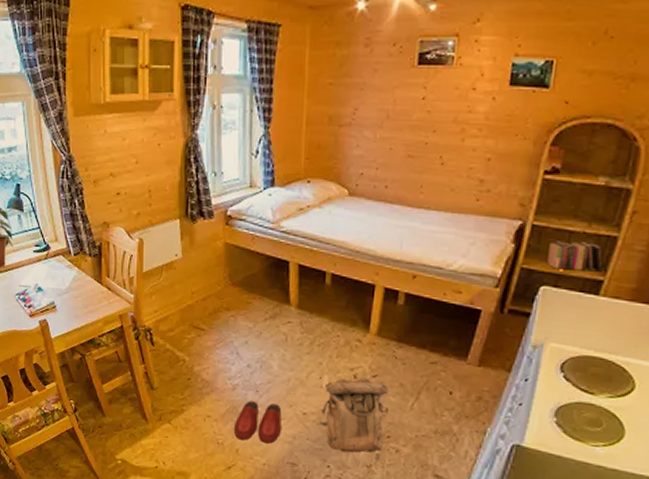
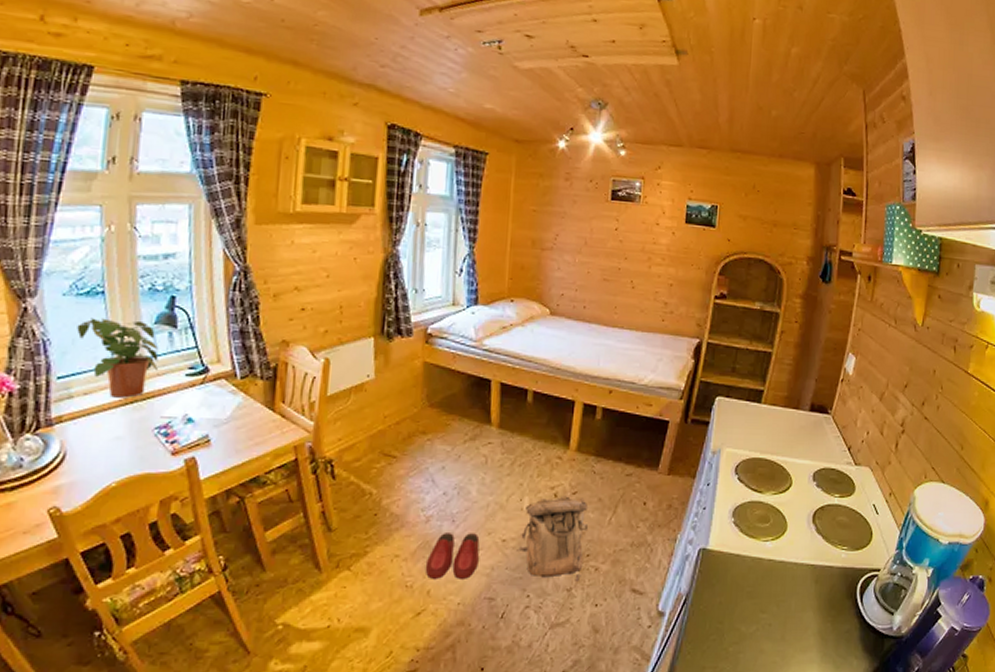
books: present [547,240,604,272] -> none [720,356,764,383]

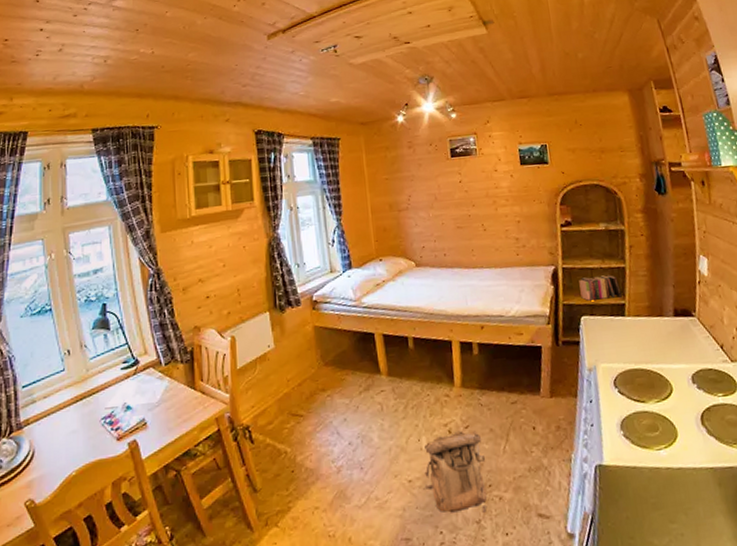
potted plant: present [77,318,159,398] -> none [34,328,100,397]
slippers: present [426,533,480,579] -> none [344,477,390,526]
books: none [720,356,764,383] -> present [579,275,623,301]

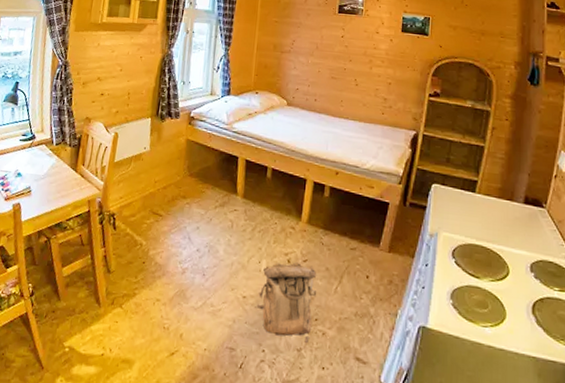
books: present [579,275,623,301] -> none [436,148,477,174]

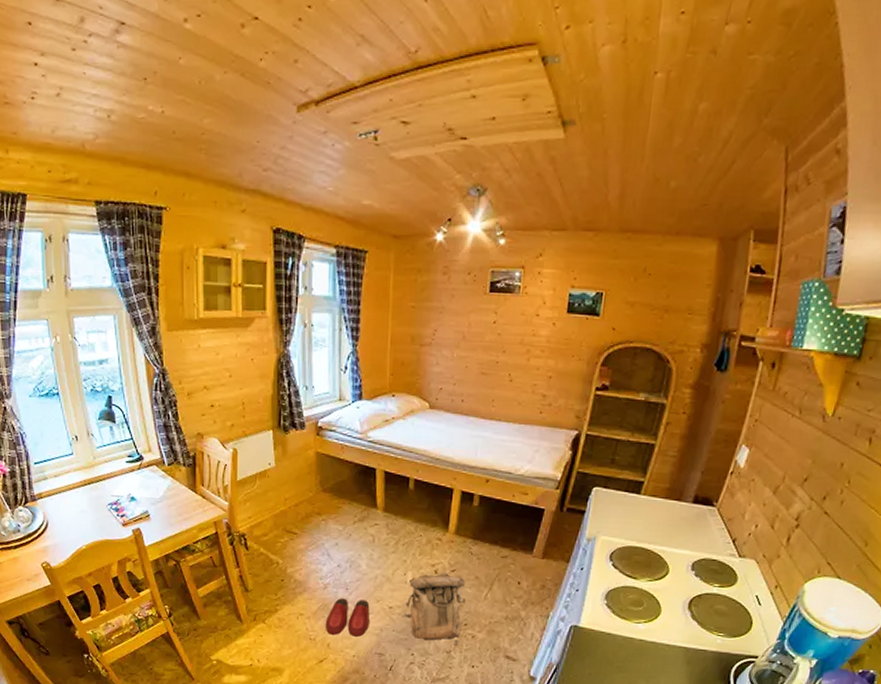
slippers: none [180,284,225,328] -> present [326,598,370,637]

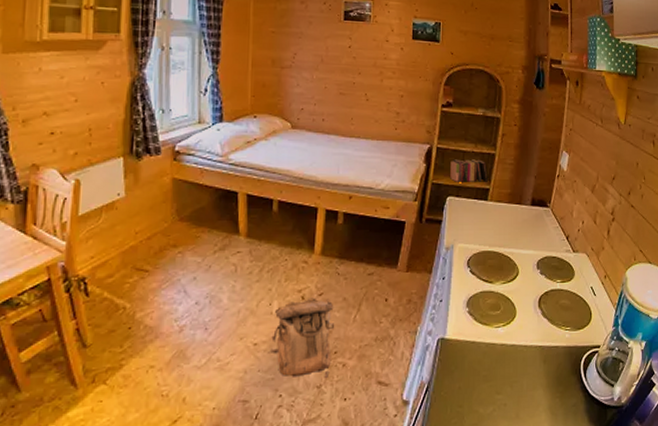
slippers: present [326,598,370,637] -> none [181,339,232,387]
books: none [599,448,645,474] -> present [450,159,489,182]

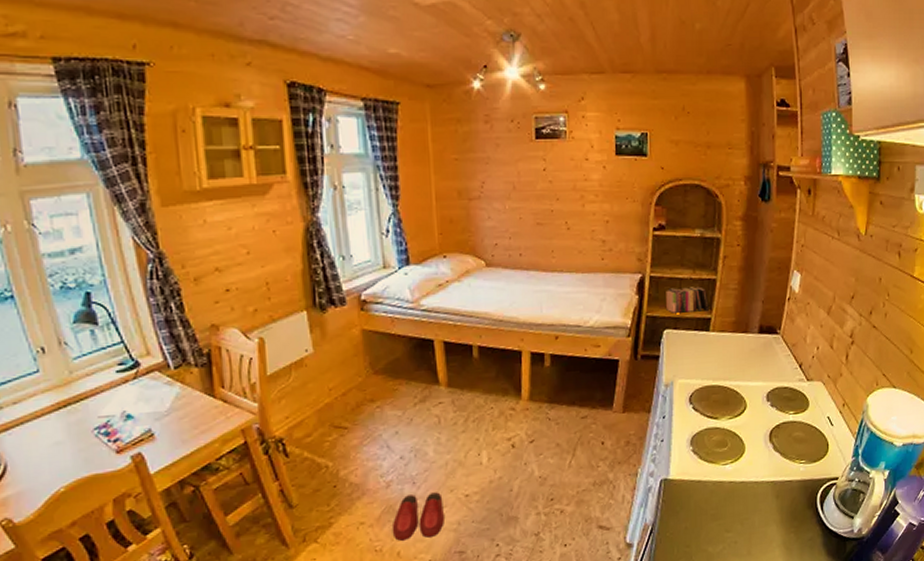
slippers: none [181,339,232,387] -> present [393,492,444,541]
backpack: present [268,298,335,378] -> none [481,445,550,526]

